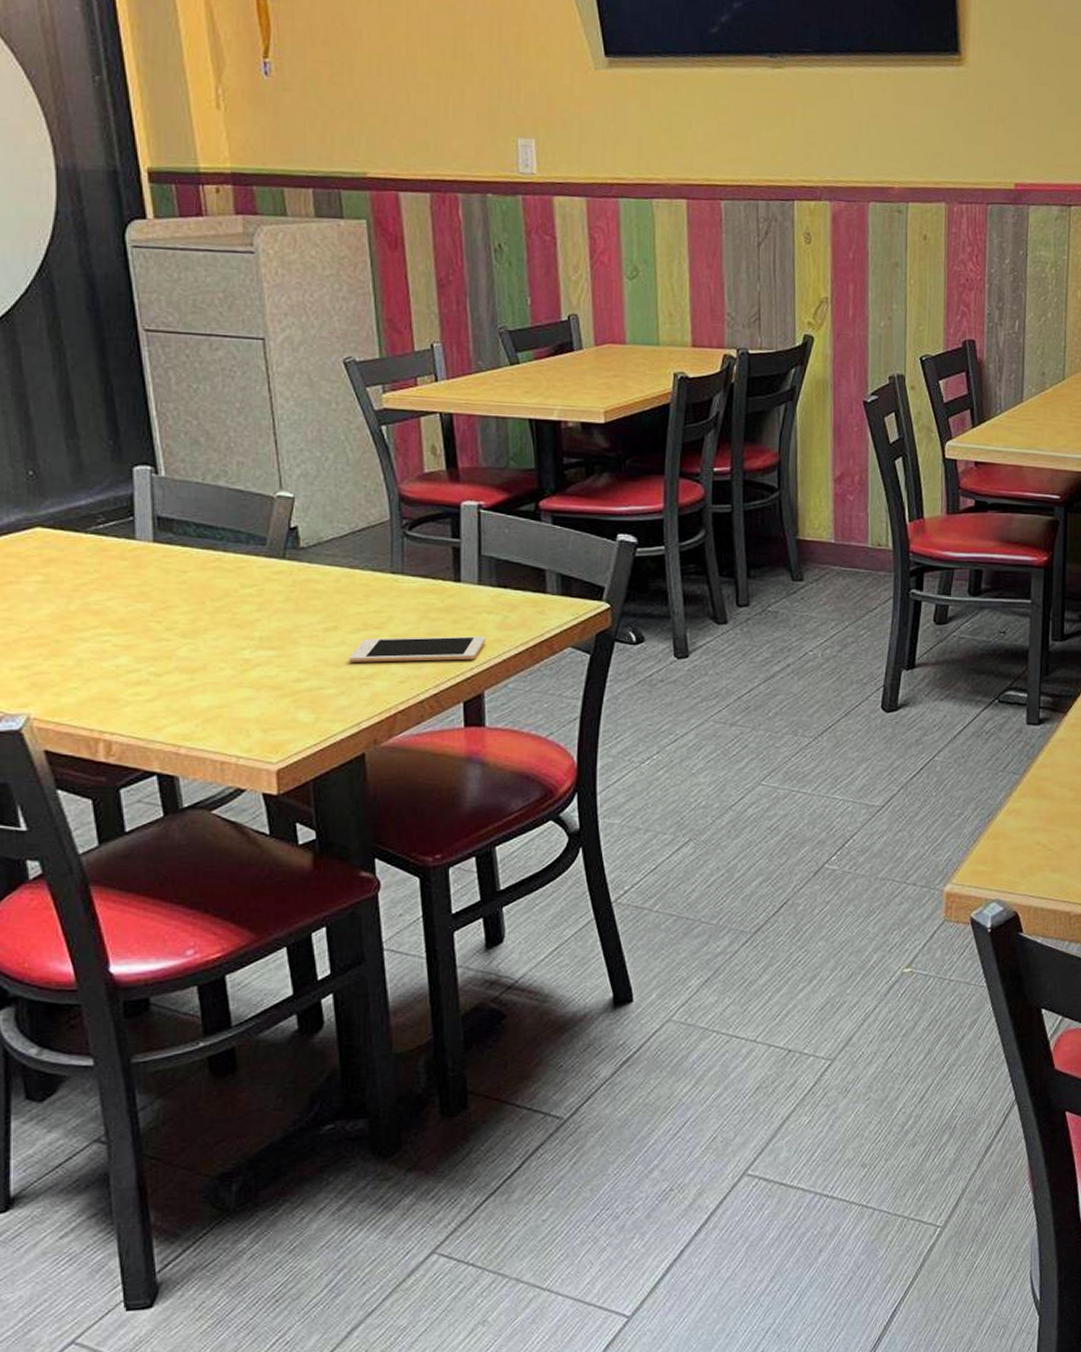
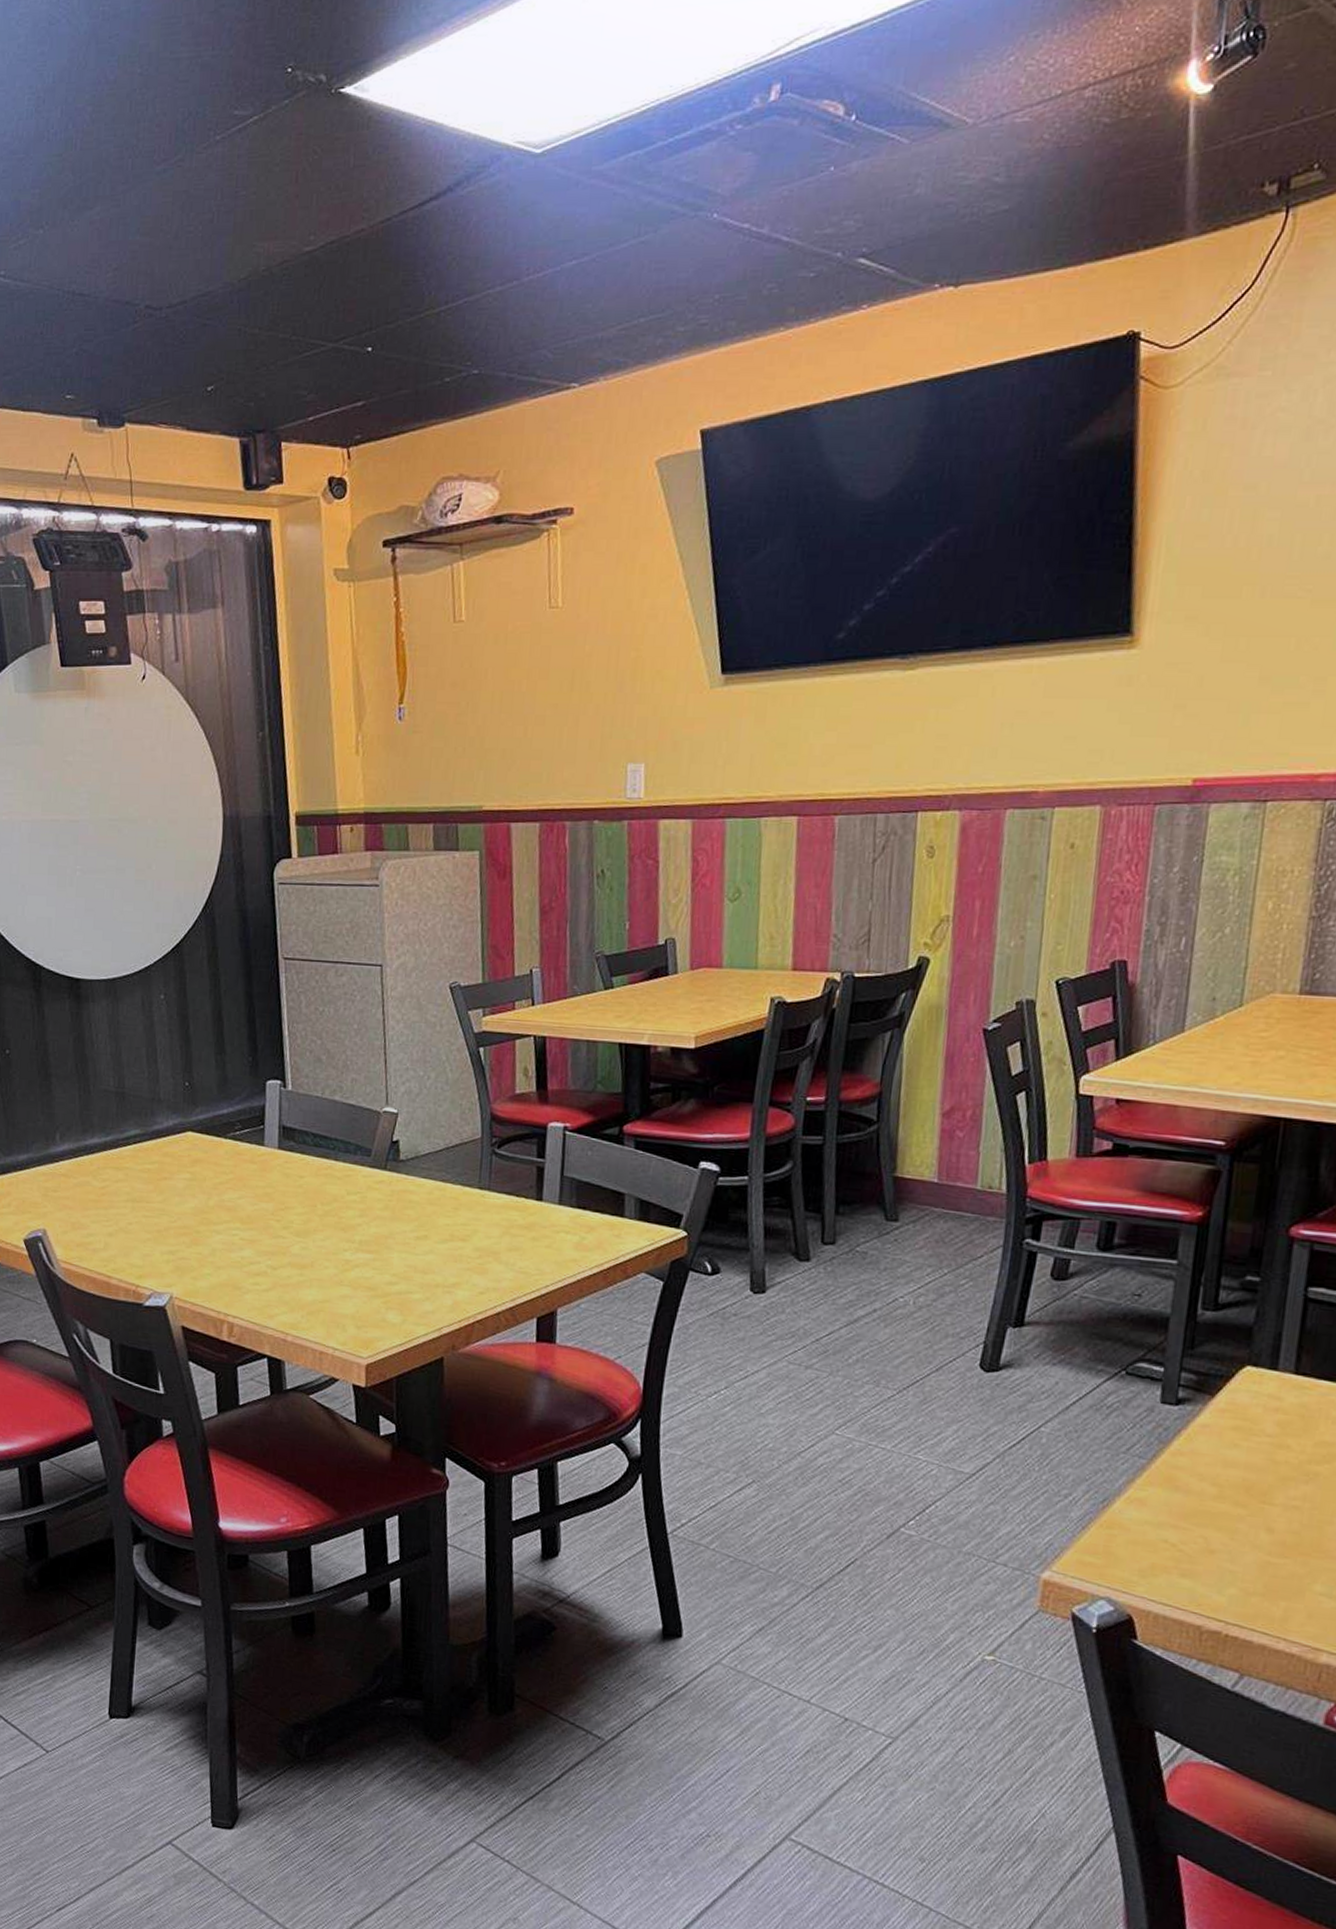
cell phone: present [349,636,485,662] -> none [435,1249,562,1277]

